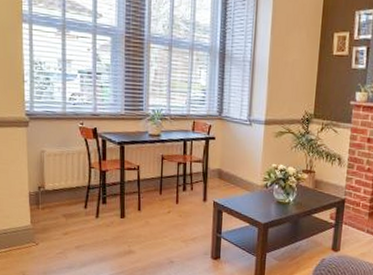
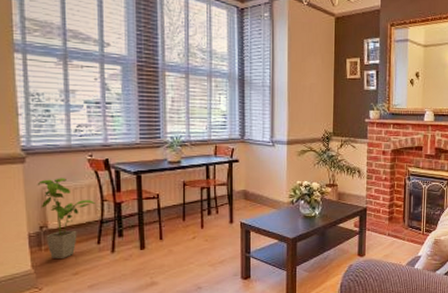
house plant: none [37,143,84,218] -> present [37,178,95,259]

